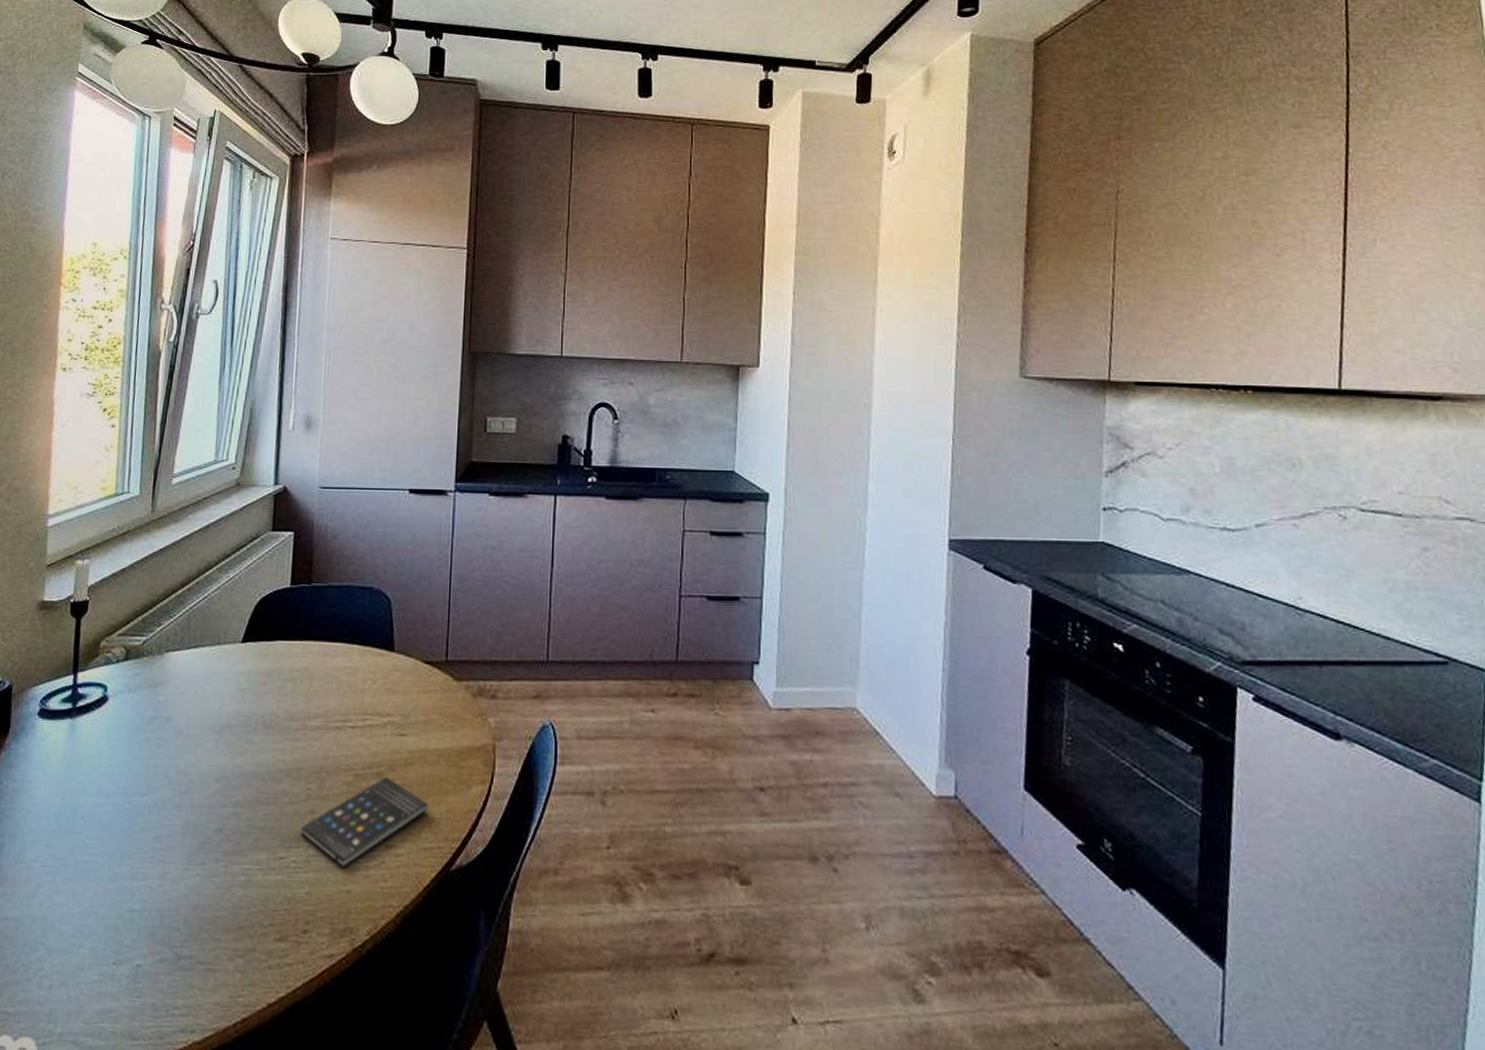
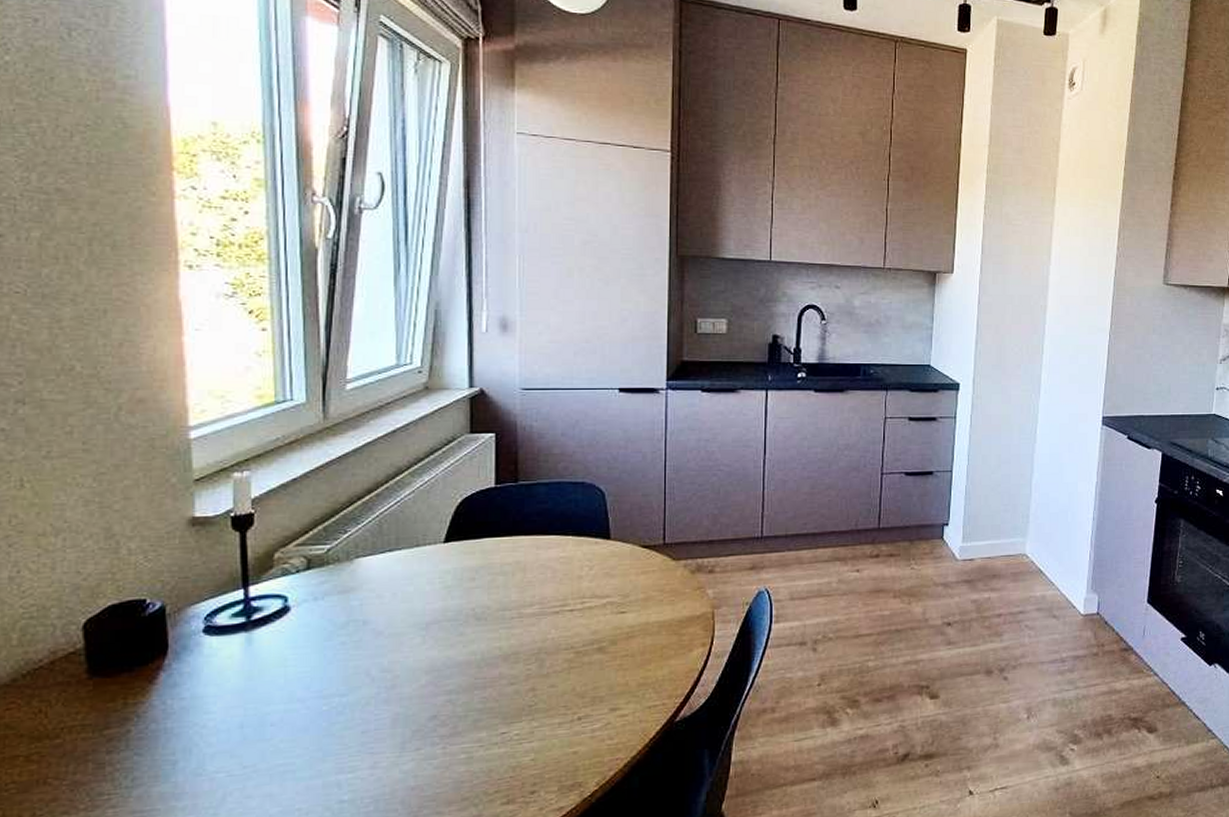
smartphone: present [301,777,429,868] -> none [522,651,651,733]

